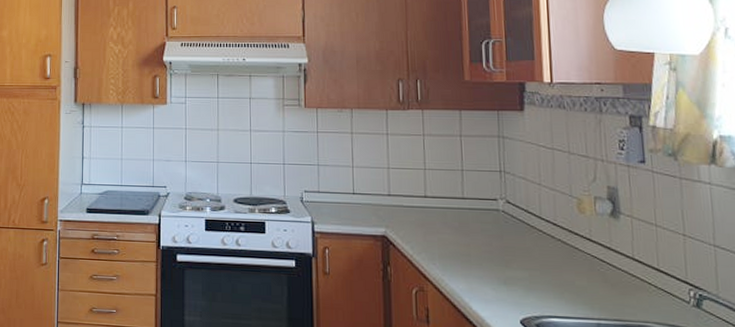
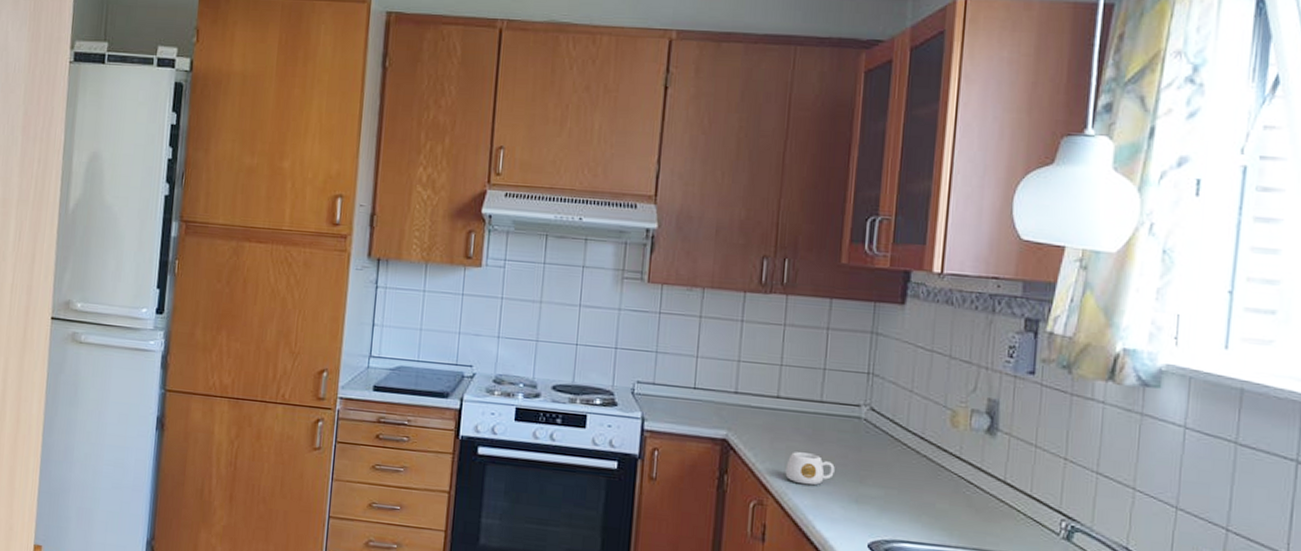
mug: none [439,243,482,272] -> present [785,452,835,486]

